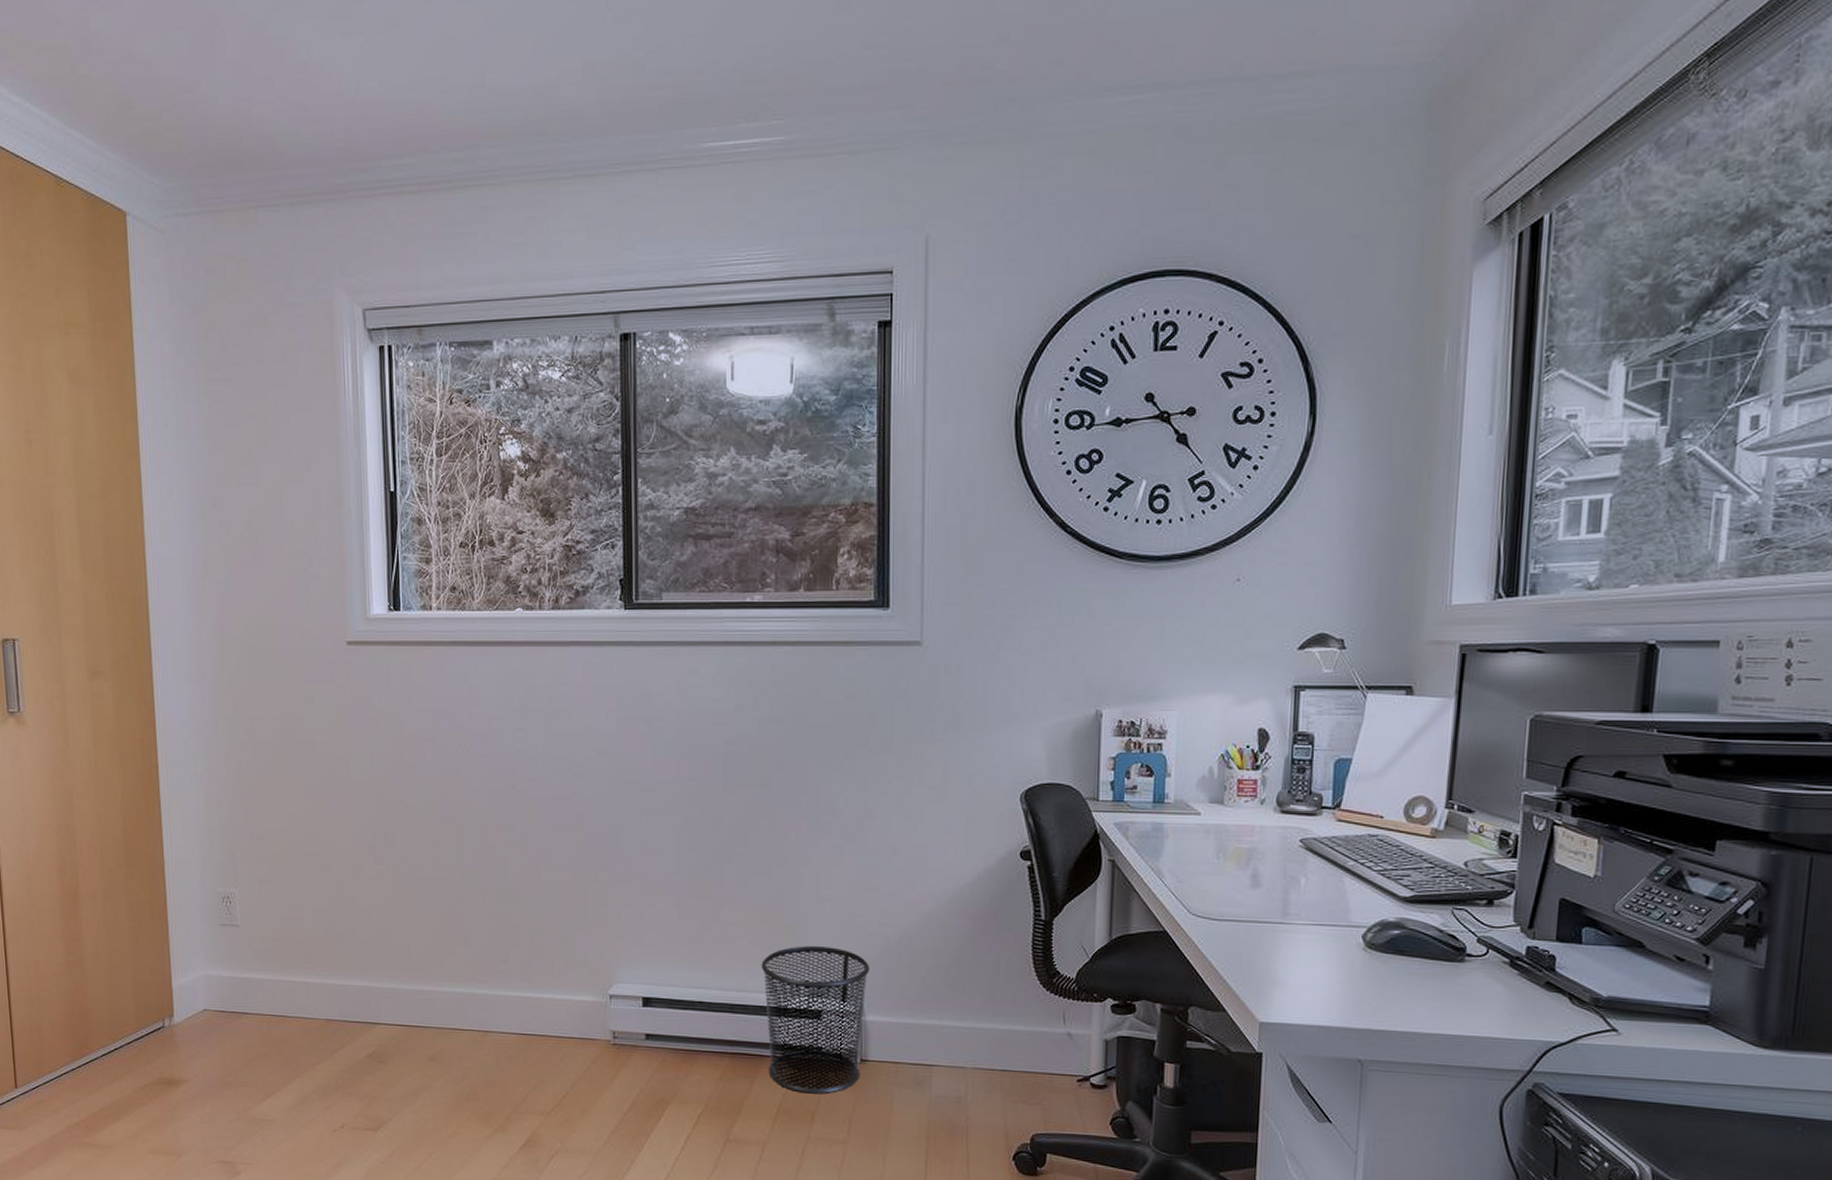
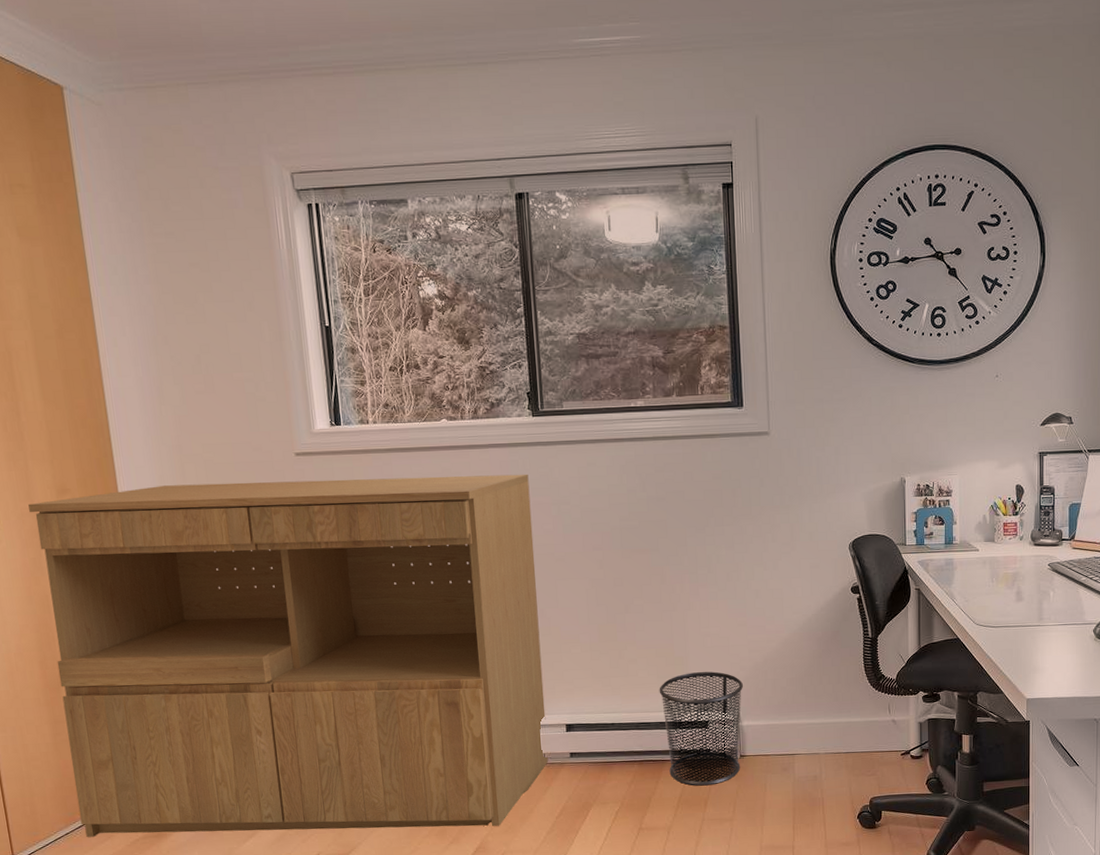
bookcase: none [59,673,619,1117] -> present [28,474,548,837]

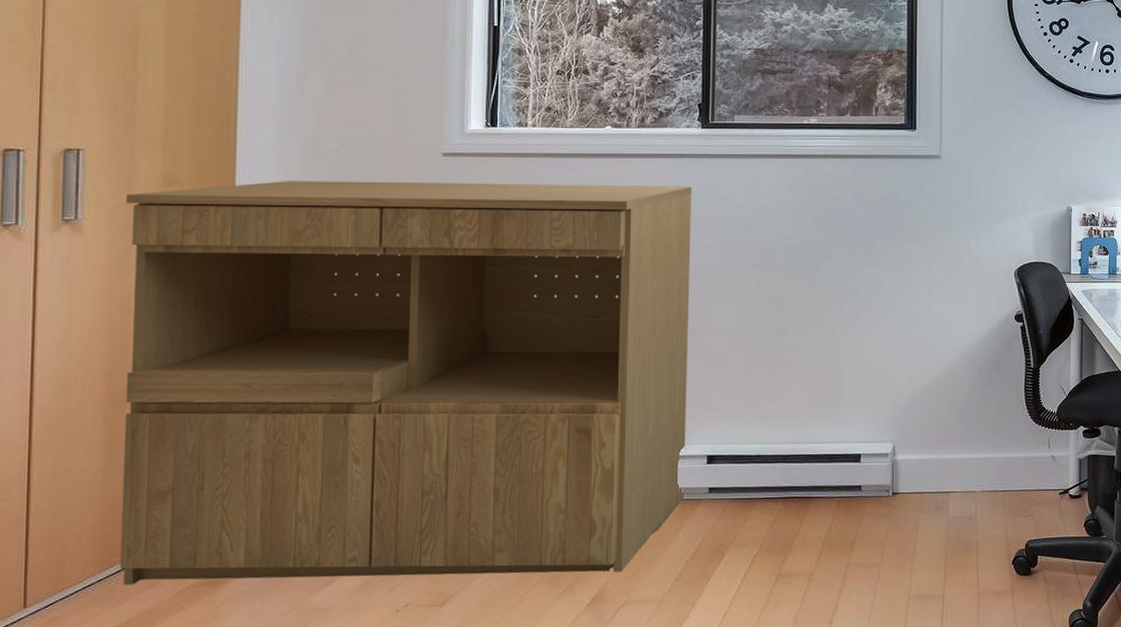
waste bin: present [659,671,744,786] -> none [811,400,901,527]

